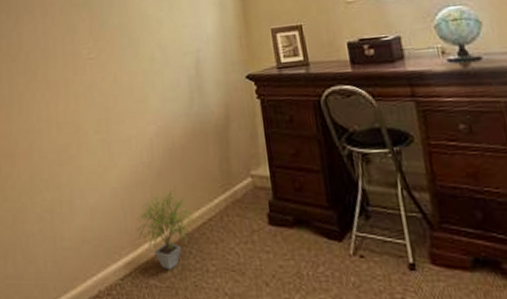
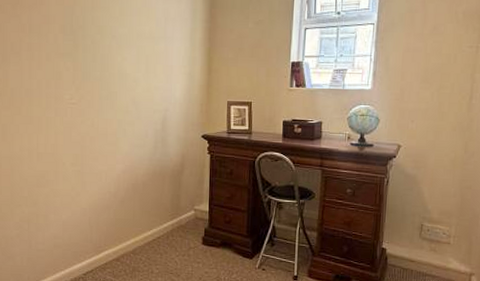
potted plant: present [136,190,195,270] -> none [99,214,147,270]

